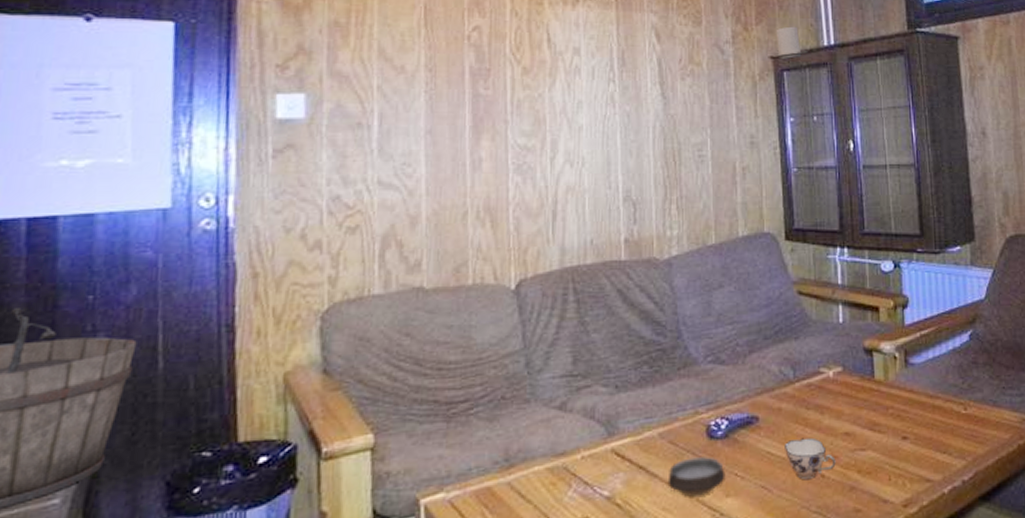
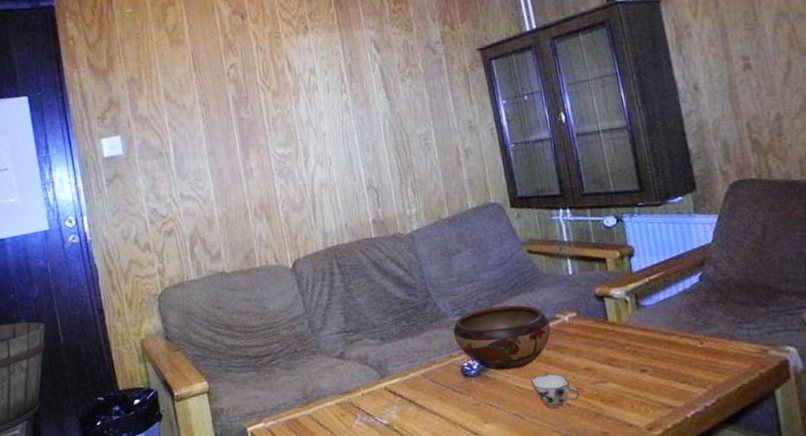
ashtray: present [667,457,726,496] -> none [433,391,482,423]
decorative bowl: none [703,354,813,432] -> present [453,305,551,370]
candle: present [772,26,808,60] -> none [479,18,513,50]

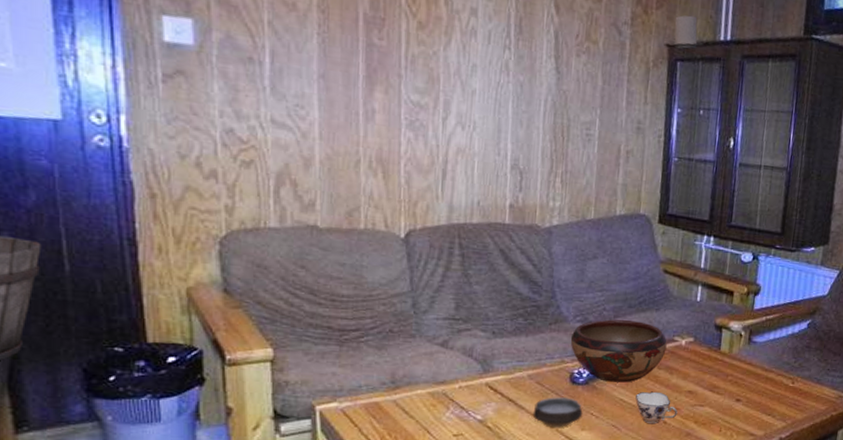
ashtray: none [433,391,482,423] -> present [532,397,583,427]
candle: none [479,18,513,50] -> present [668,15,704,50]

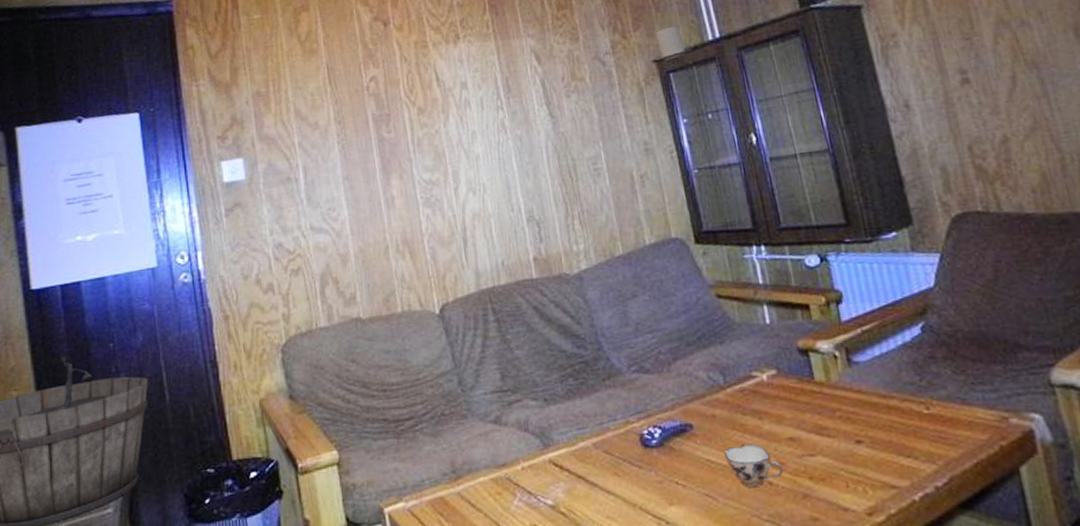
ashtray: present [532,397,583,427] -> none [607,465,666,505]
decorative bowl: present [570,319,667,383] -> none [629,360,746,440]

